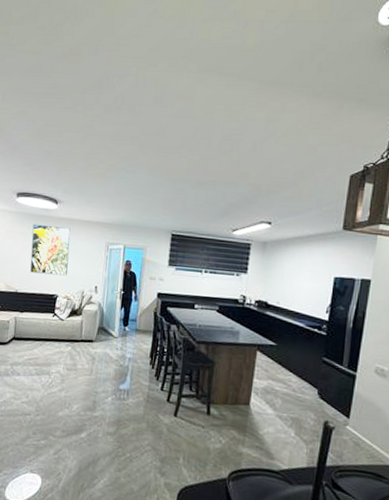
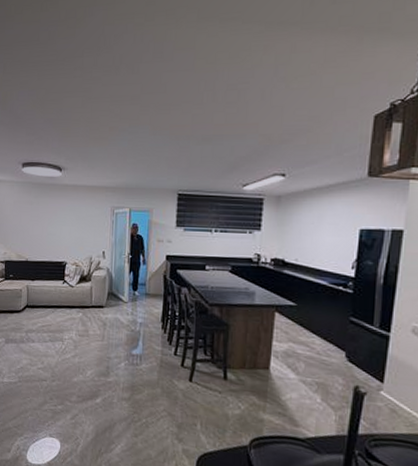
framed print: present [30,224,71,276] -> none [38,193,76,243]

